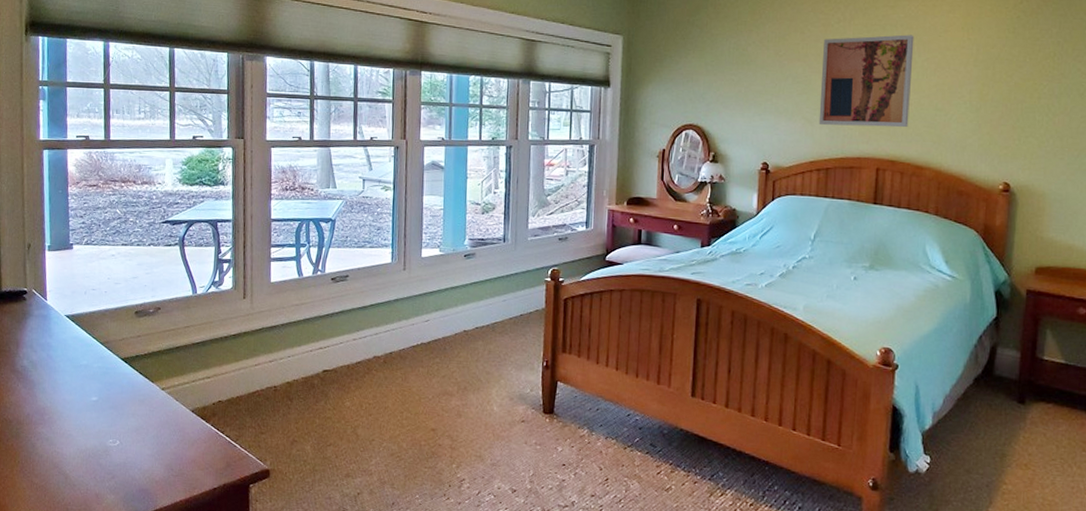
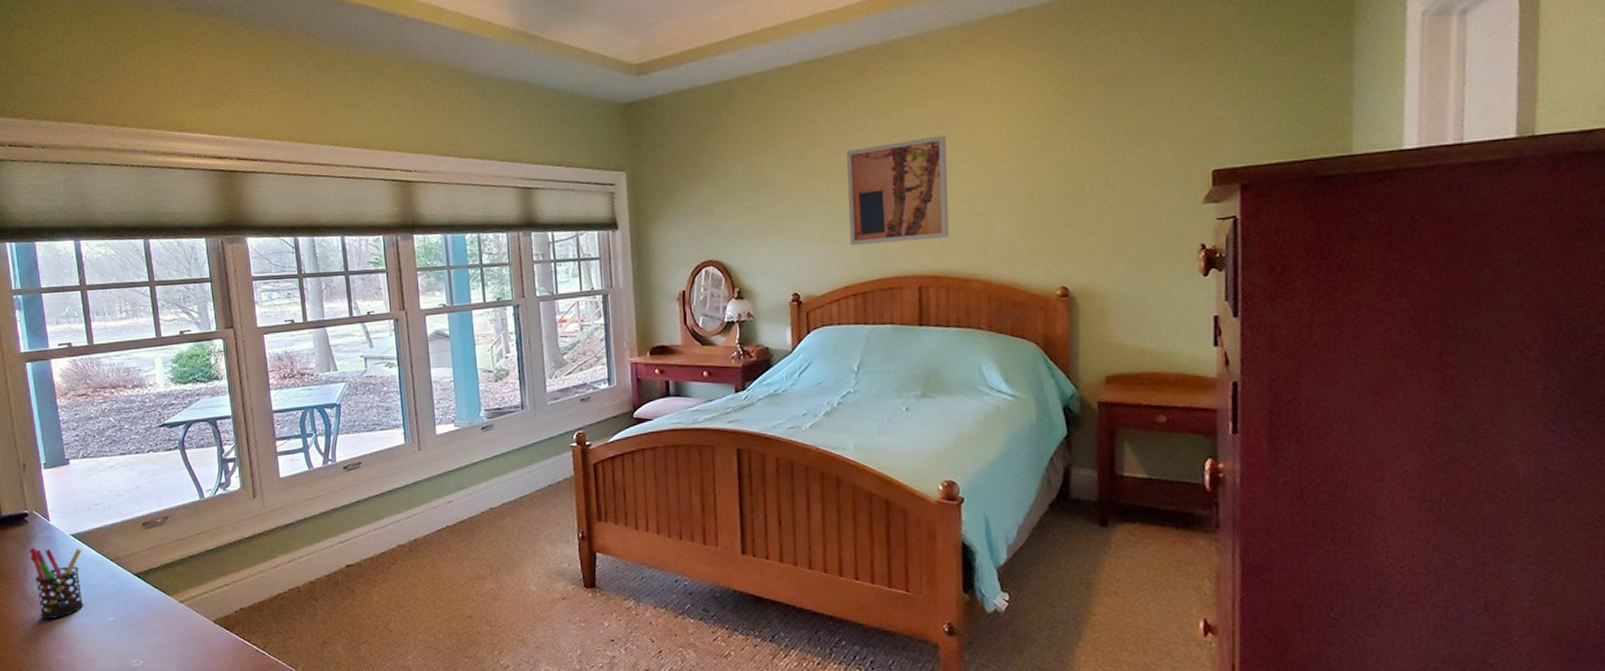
pen holder: none [23,323,75,394] -> present [29,547,84,620]

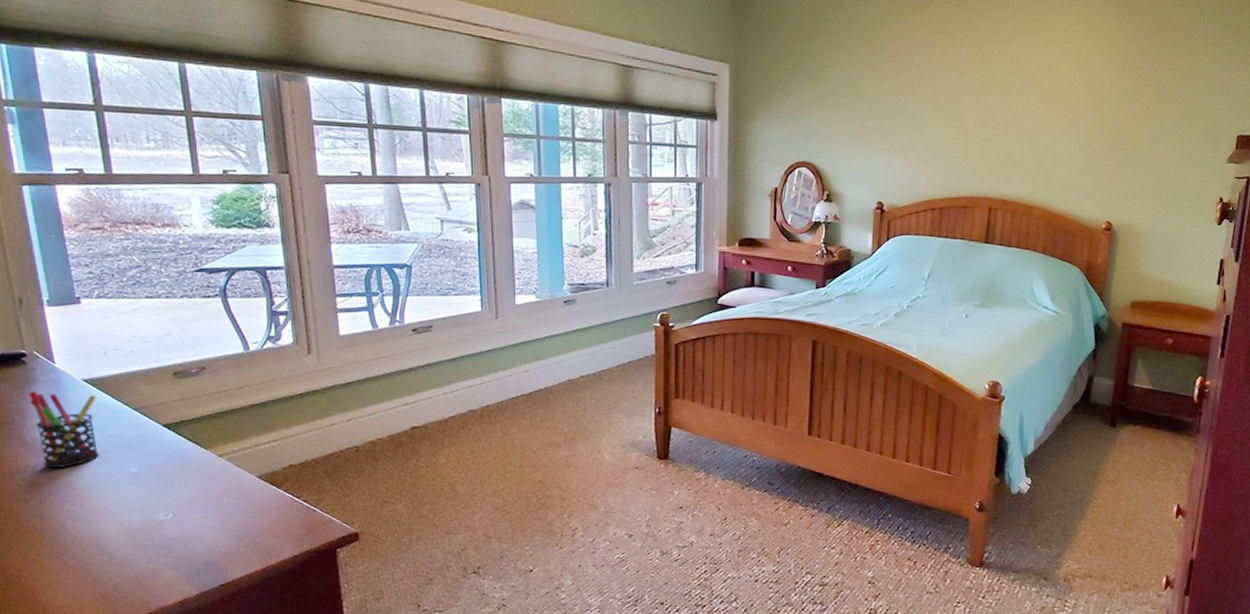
wall art: present [847,135,949,245] -> none [933,71,1029,167]

